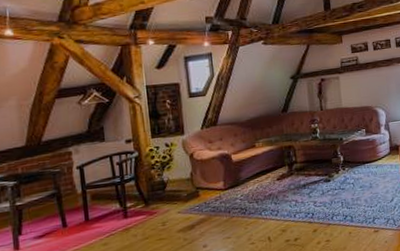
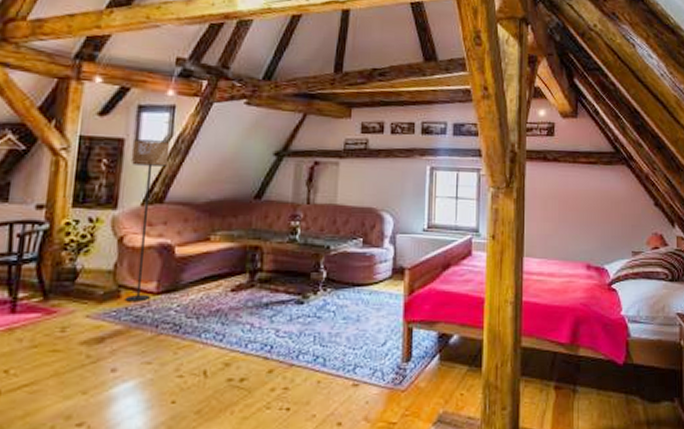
floor lamp: none [186,80,220,199] -> present [124,139,170,302]

